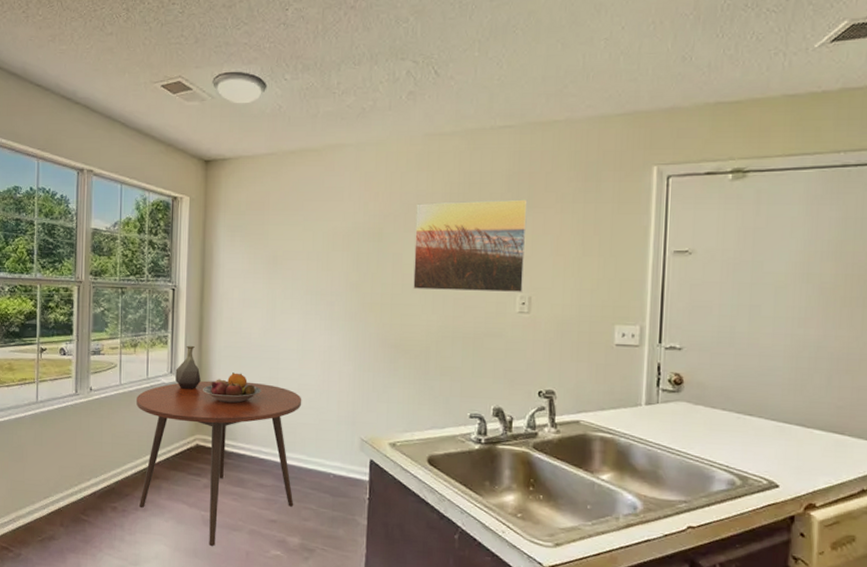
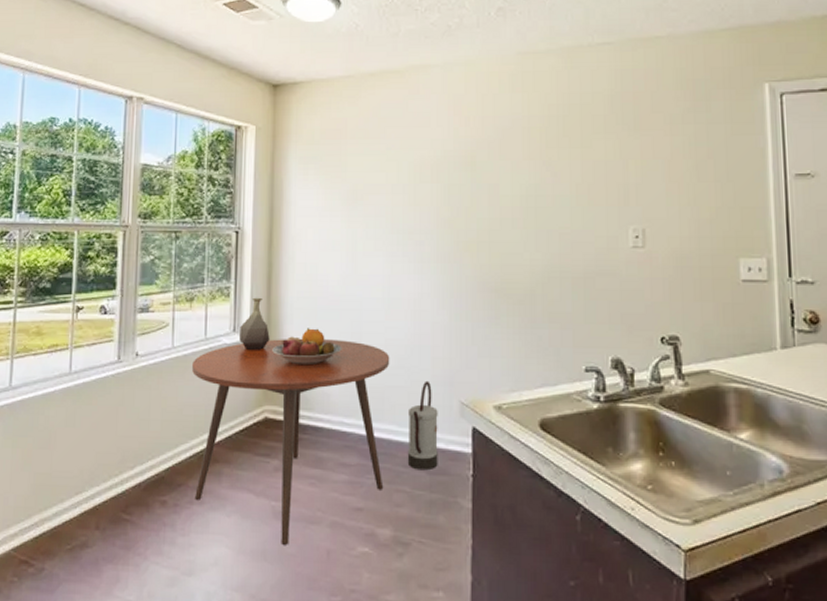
watering can: none [314,420,341,493] -> present [407,380,438,471]
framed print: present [413,199,528,293] -> none [512,121,636,225]

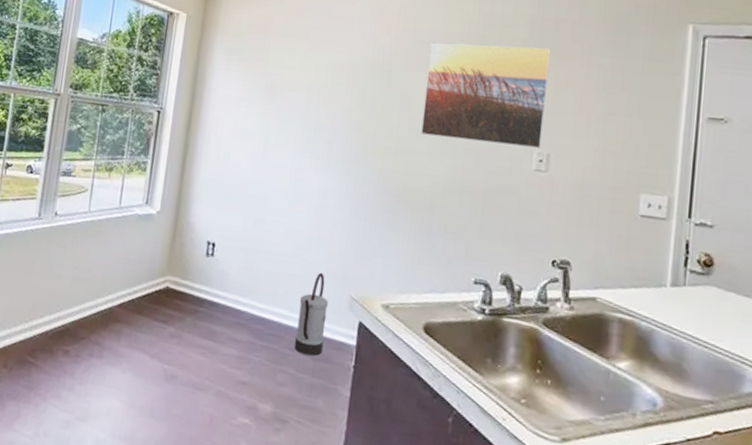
dining table: present [192,338,390,546] -> none [95,215,289,407]
vase: present [239,297,270,351] -> none [150,174,179,225]
fruit bowl: present [272,328,342,366] -> none [180,209,245,245]
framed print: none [512,121,636,225] -> present [421,42,552,149]

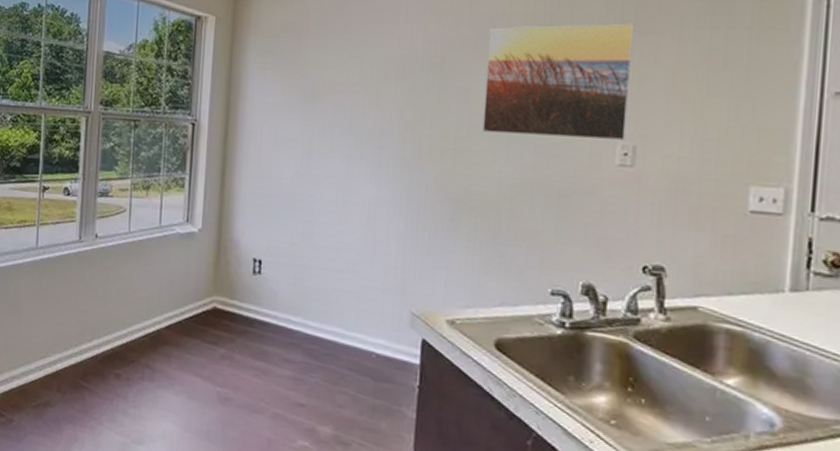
watering can: present [294,272,328,356] -> none [352,287,387,377]

